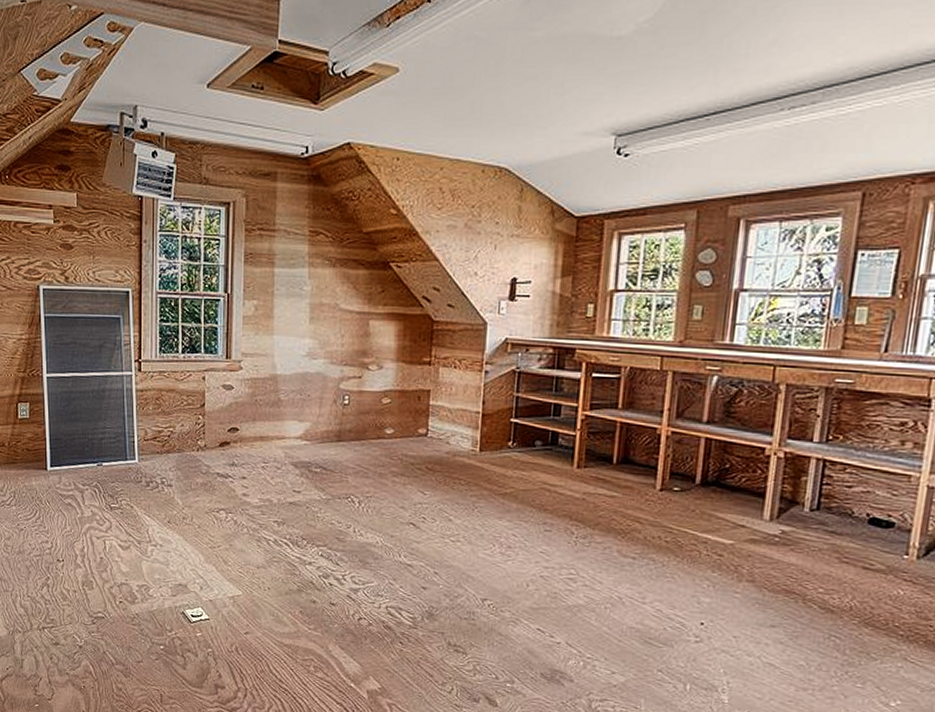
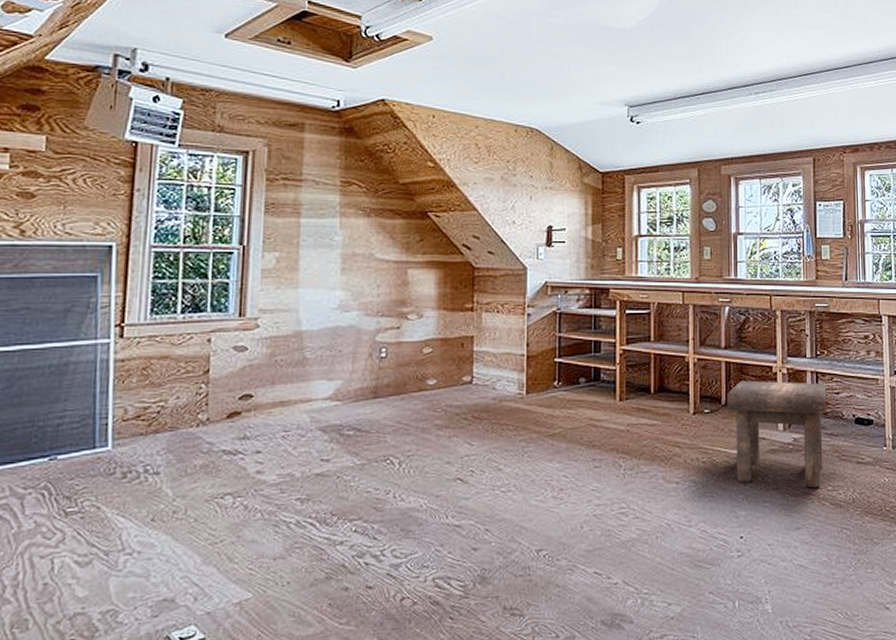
stool: none [701,460,836,588] -> present [727,380,827,488]

